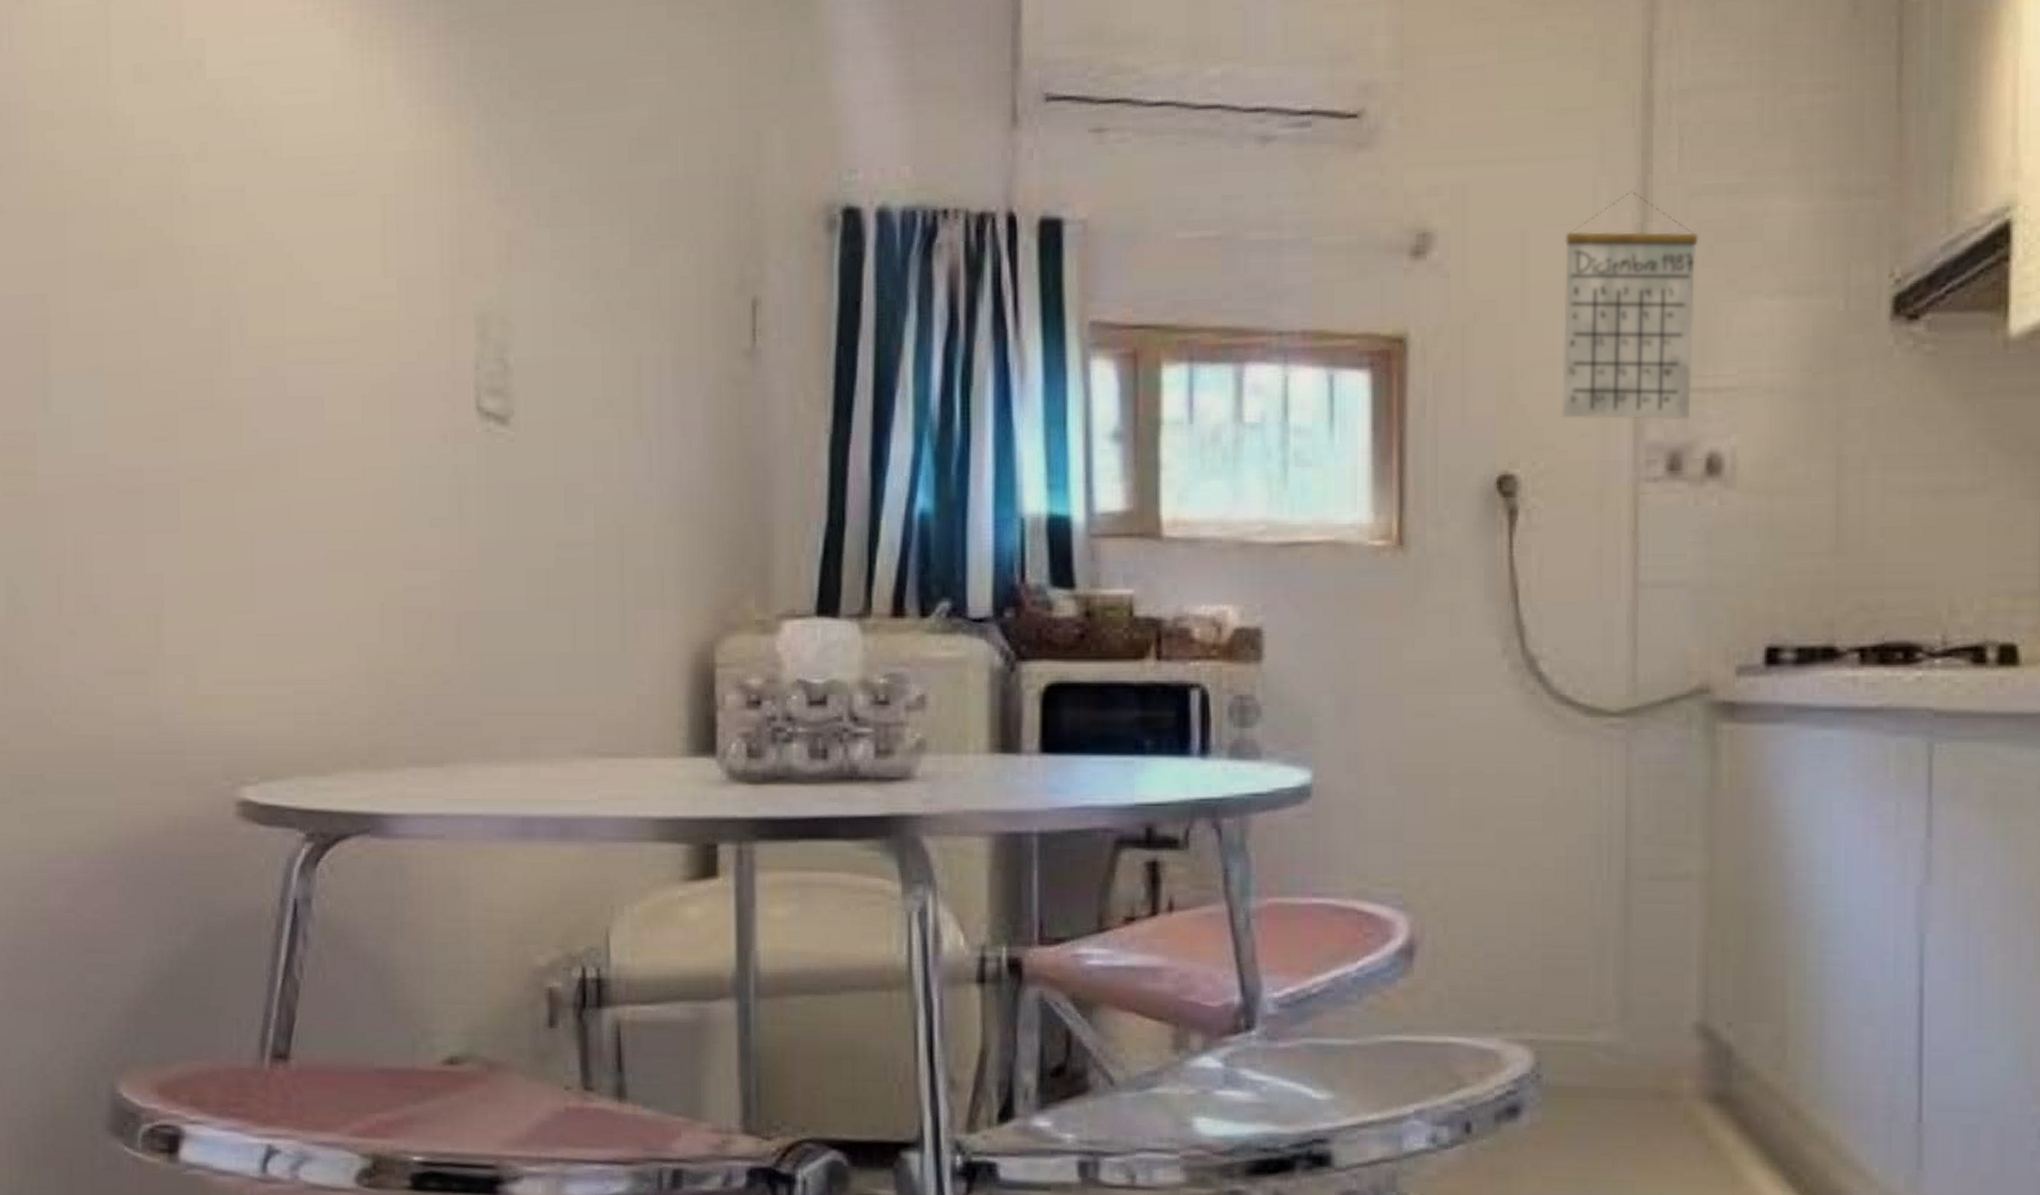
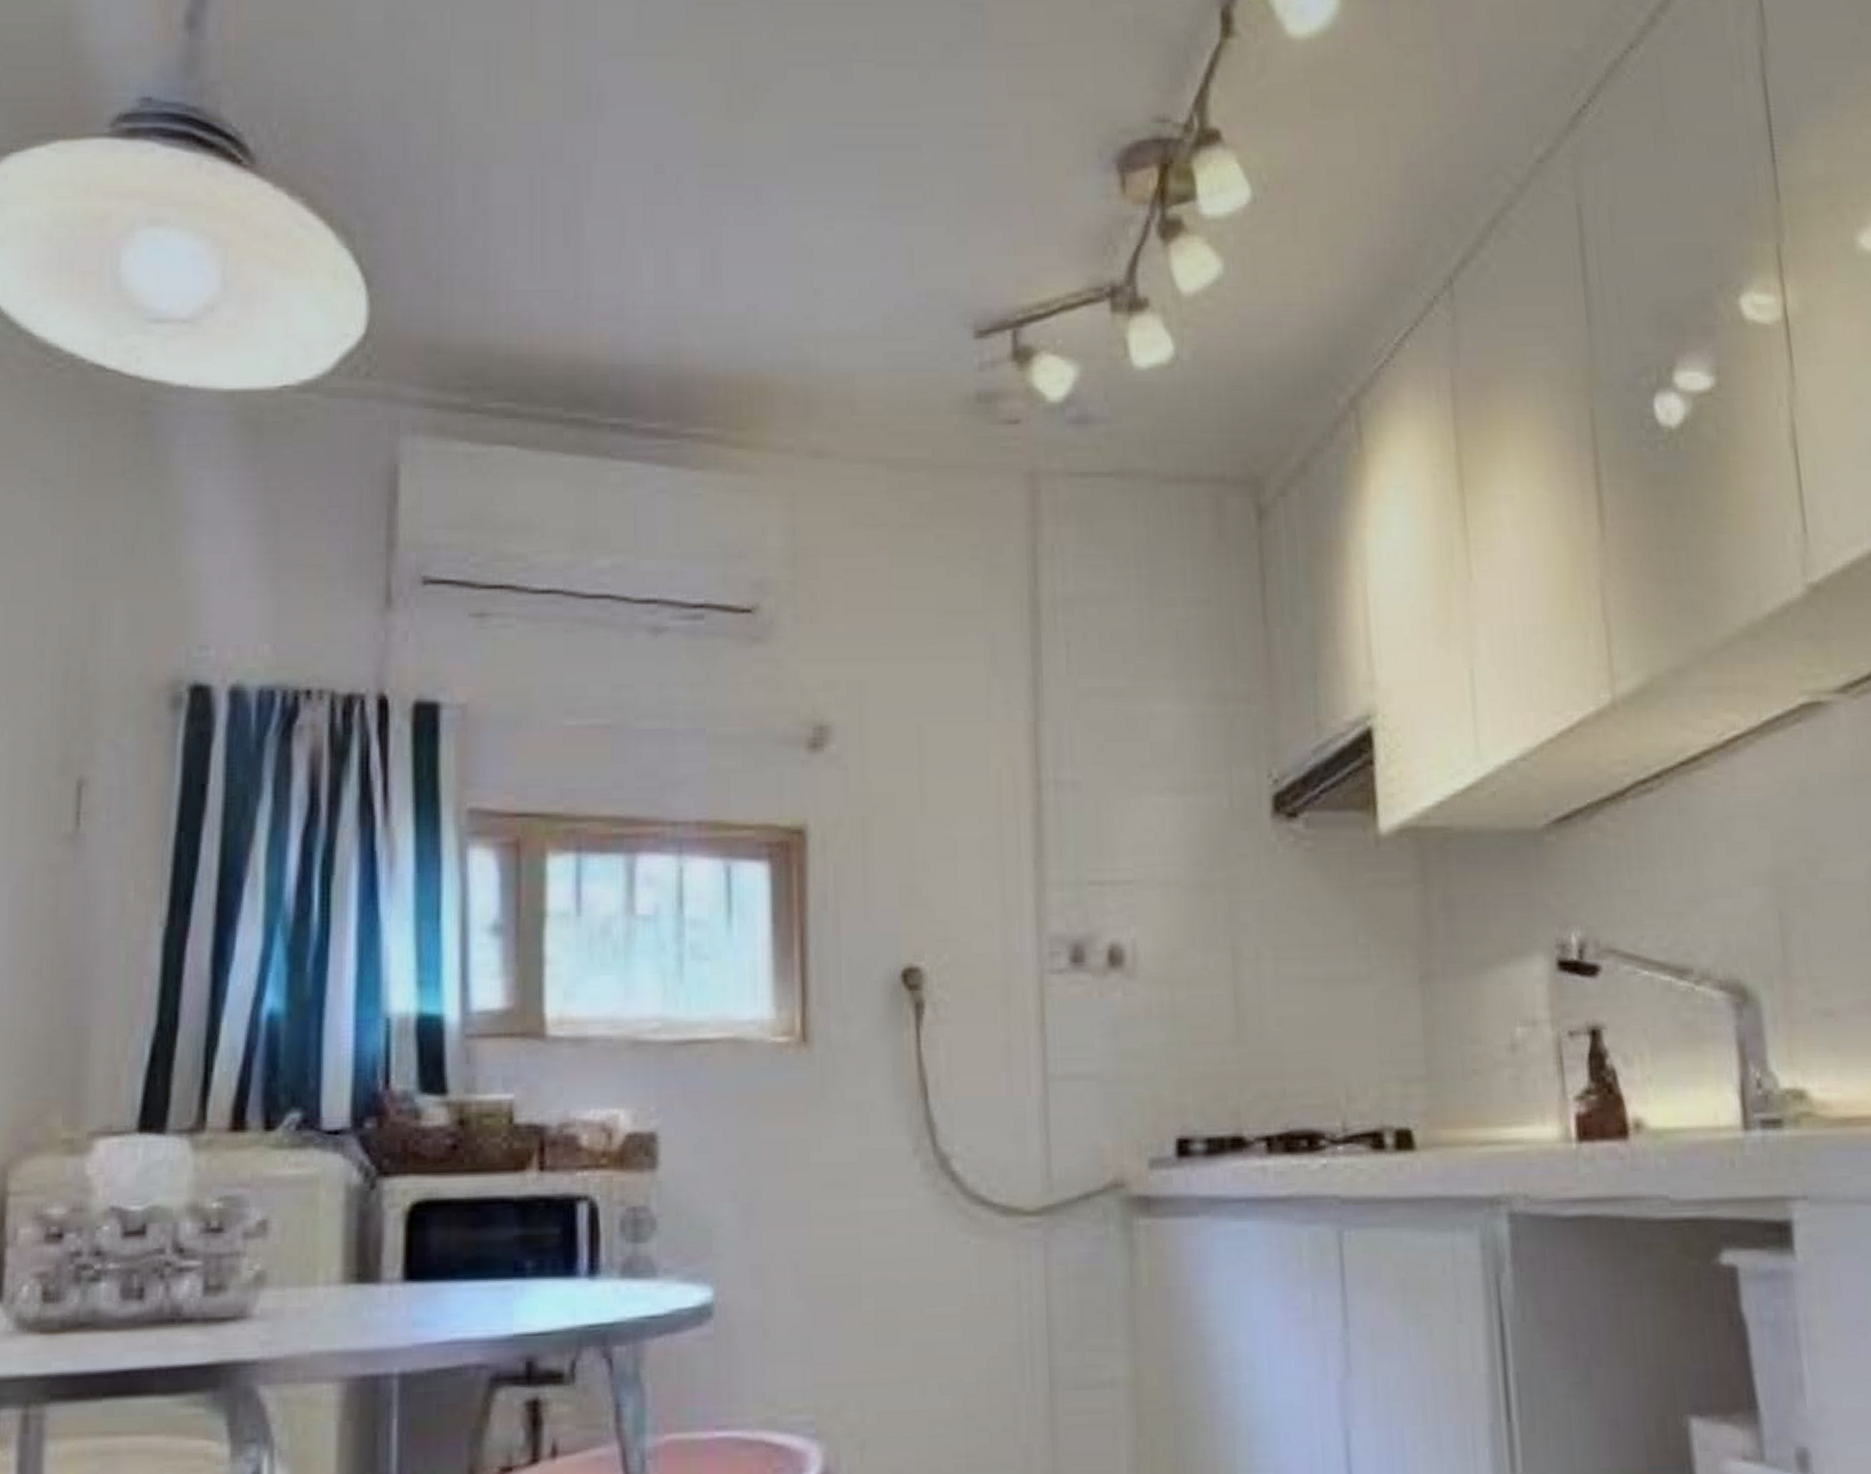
calendar: present [1562,190,1699,420] -> none [961,691,1091,913]

